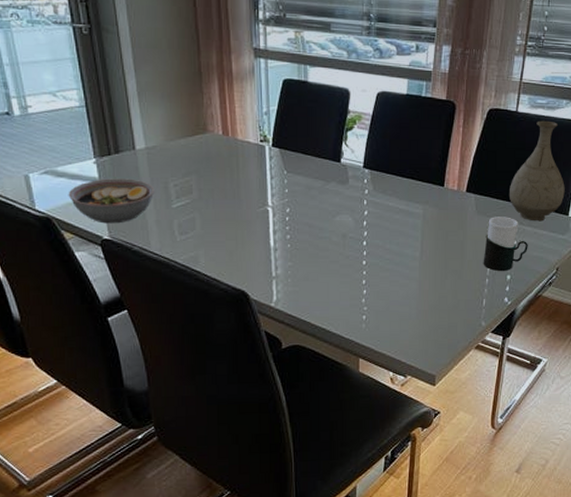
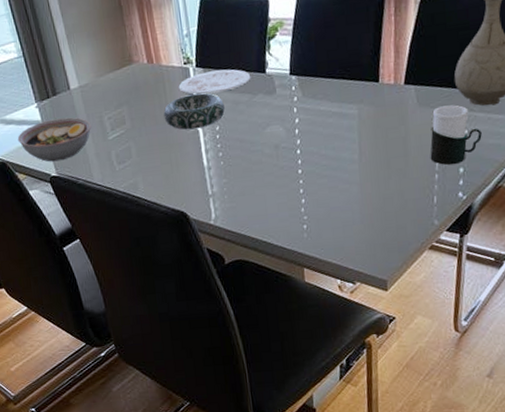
decorative bowl: none [234,173,297,208] -> present [163,93,225,130]
plate: none [252,153,326,175] -> present [178,69,251,95]

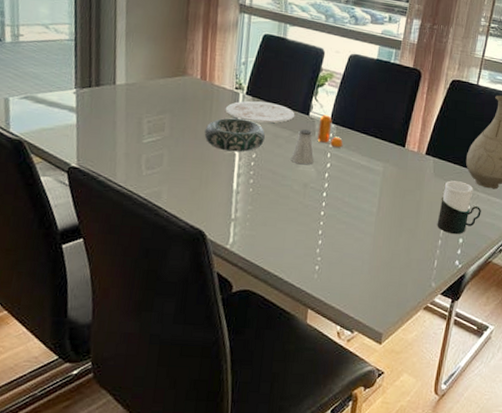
bowl: present [17,117,92,162] -> none [43,108,129,153]
saltshaker: none [255,87,281,127] -> present [291,128,314,165]
pepper shaker: none [277,66,309,100] -> present [317,114,343,148]

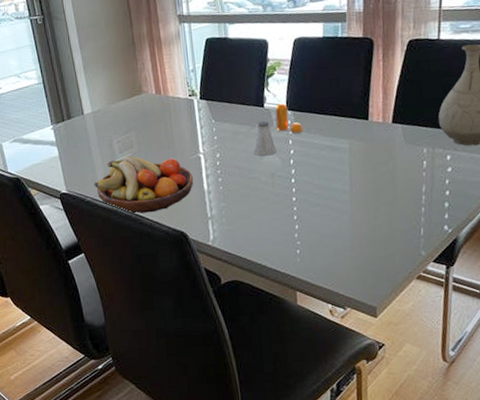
fruit bowl: none [111,139,224,205] -> present [94,156,194,213]
decorative bowl: present [204,118,265,152] -> none [168,123,225,156]
plate: present [225,100,295,123] -> none [183,102,250,124]
cup: present [437,180,481,235] -> none [416,144,465,200]

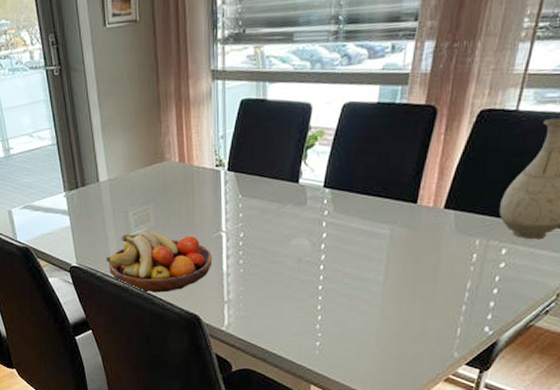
saltshaker: present [253,120,277,156] -> none [281,198,308,238]
pepper shaker: present [274,102,303,133] -> none [310,178,340,215]

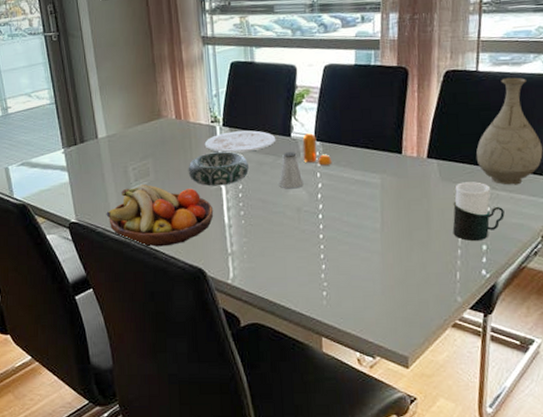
decorative bowl: none [189,198,251,234] -> present [188,152,249,186]
plate: none [207,175,283,199] -> present [204,130,276,153]
saltshaker: none [281,198,308,238] -> present [279,151,304,189]
pepper shaker: none [310,178,340,215] -> present [302,132,332,166]
cup: none [460,235,521,298] -> present [452,182,505,242]

